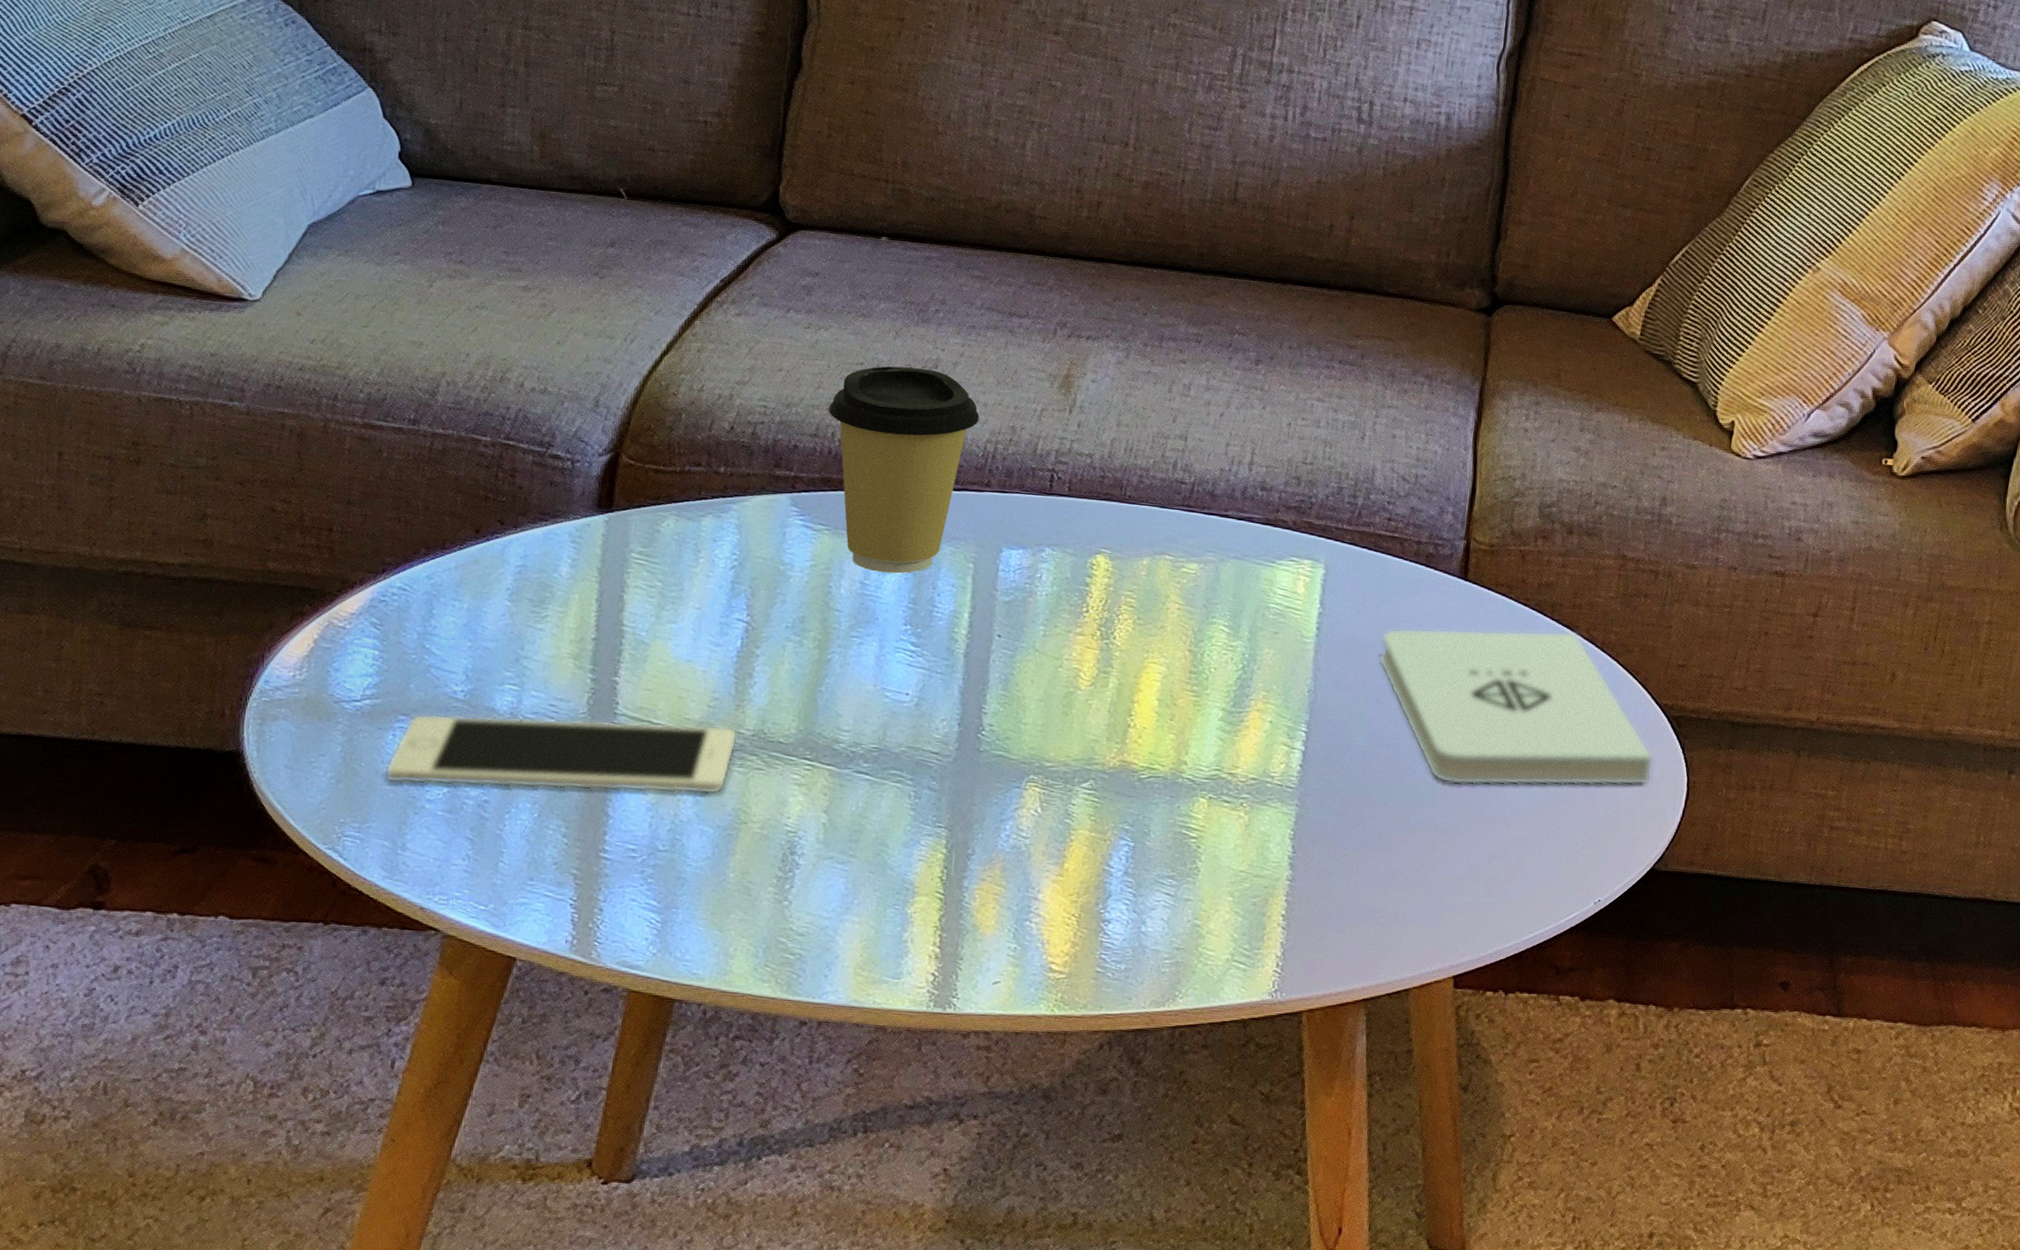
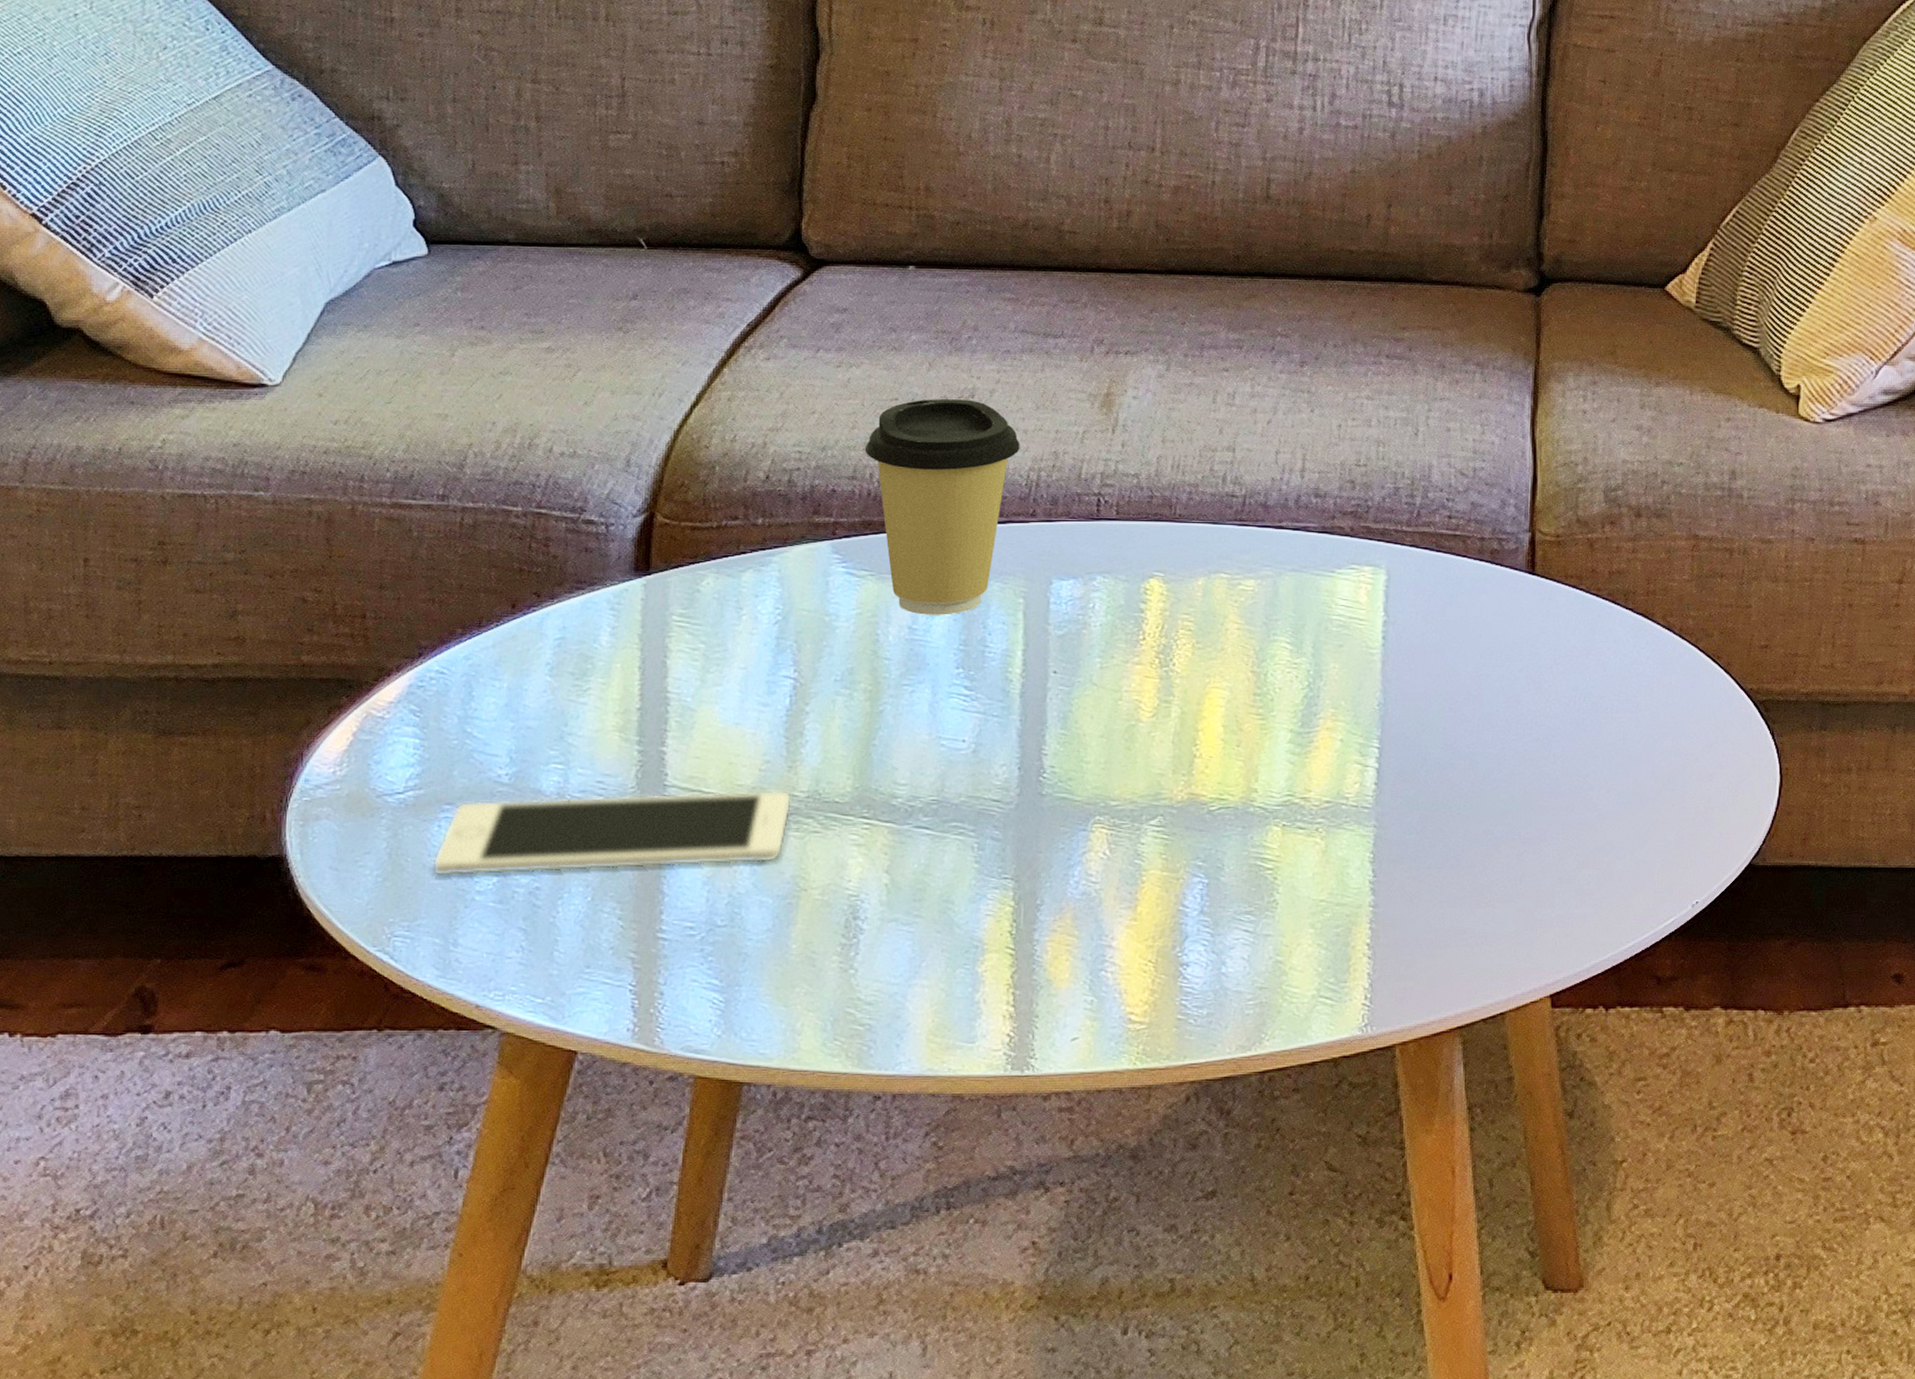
notepad: present [1378,628,1654,786] -> none [1449,620,1743,791]

